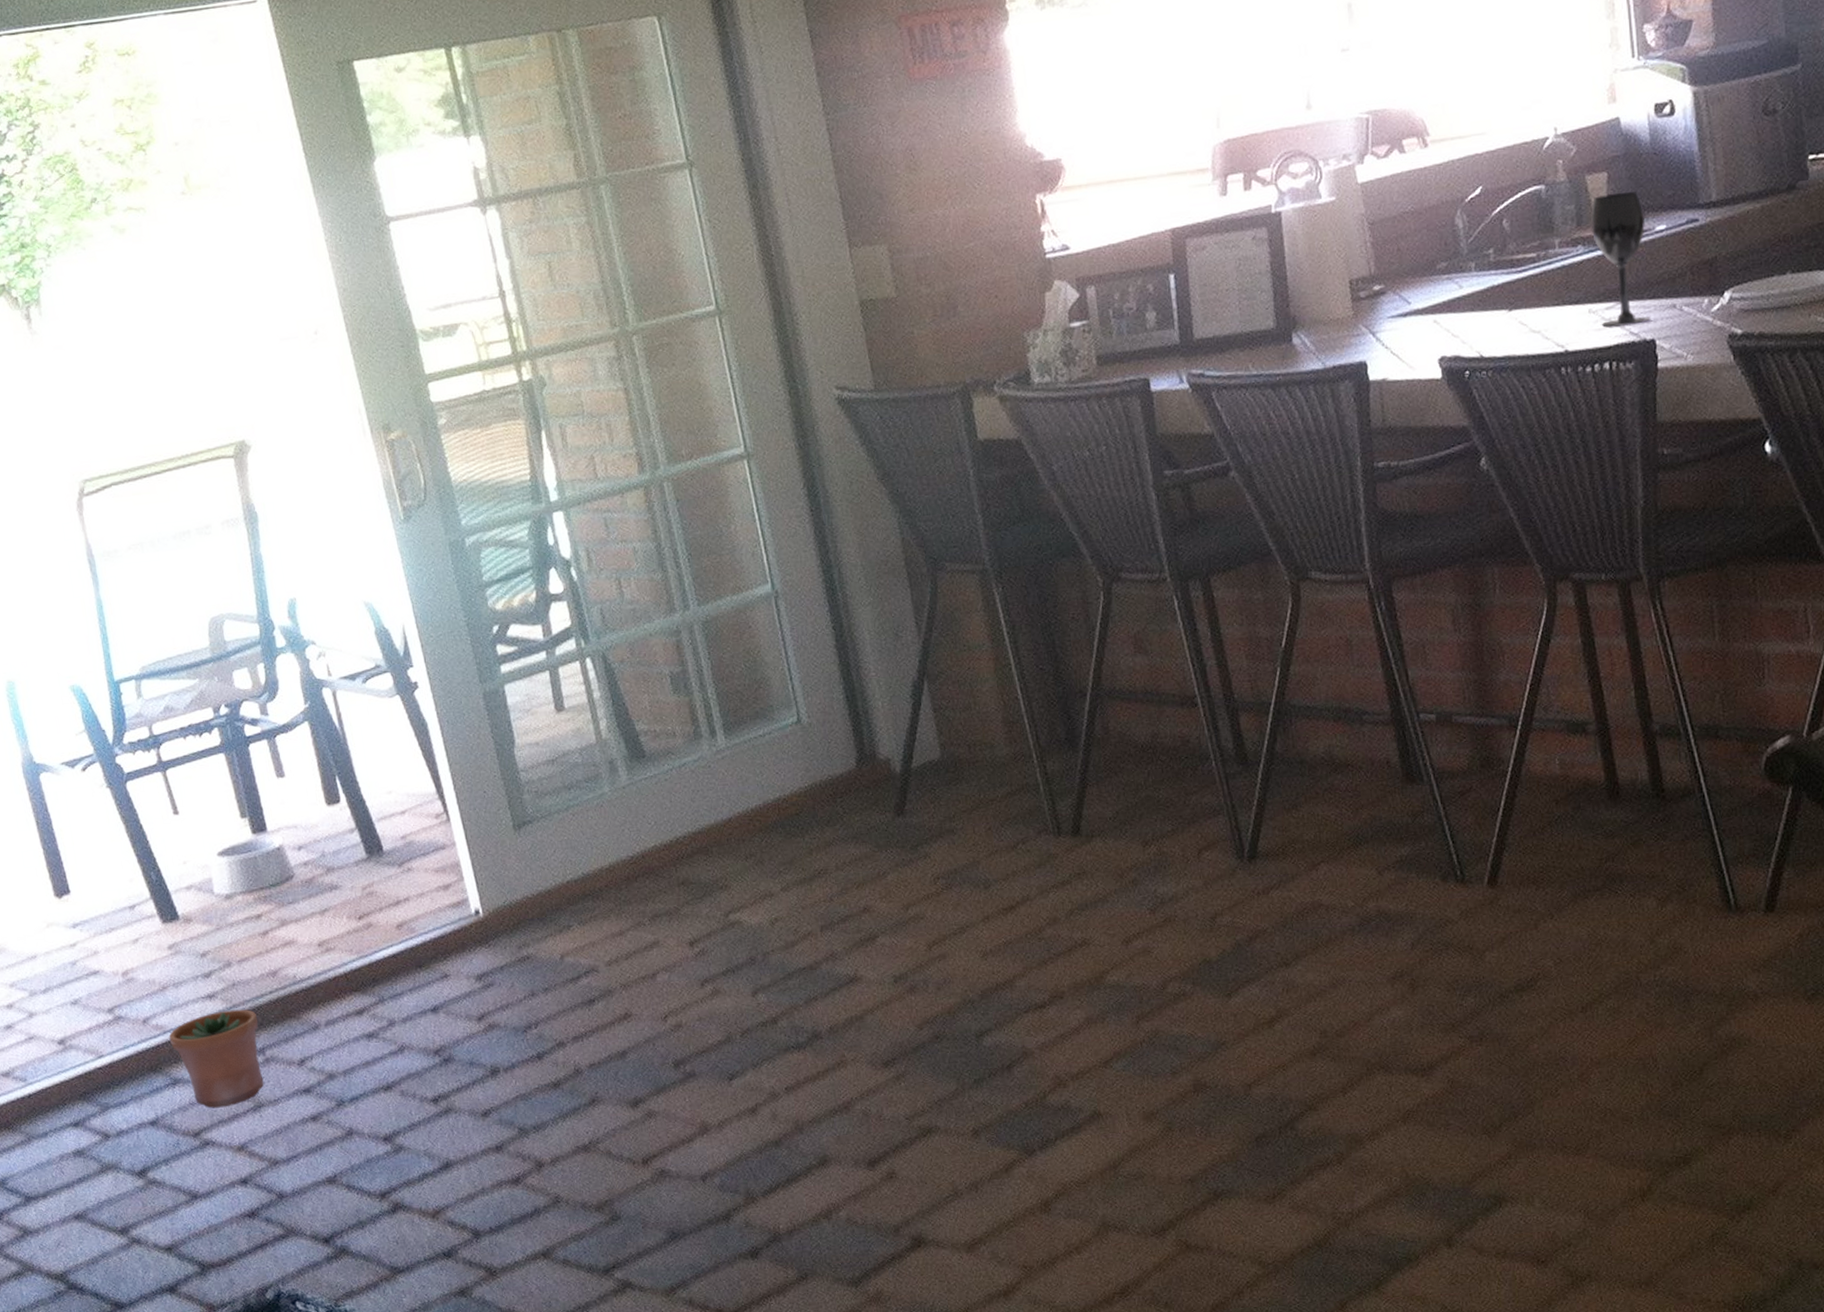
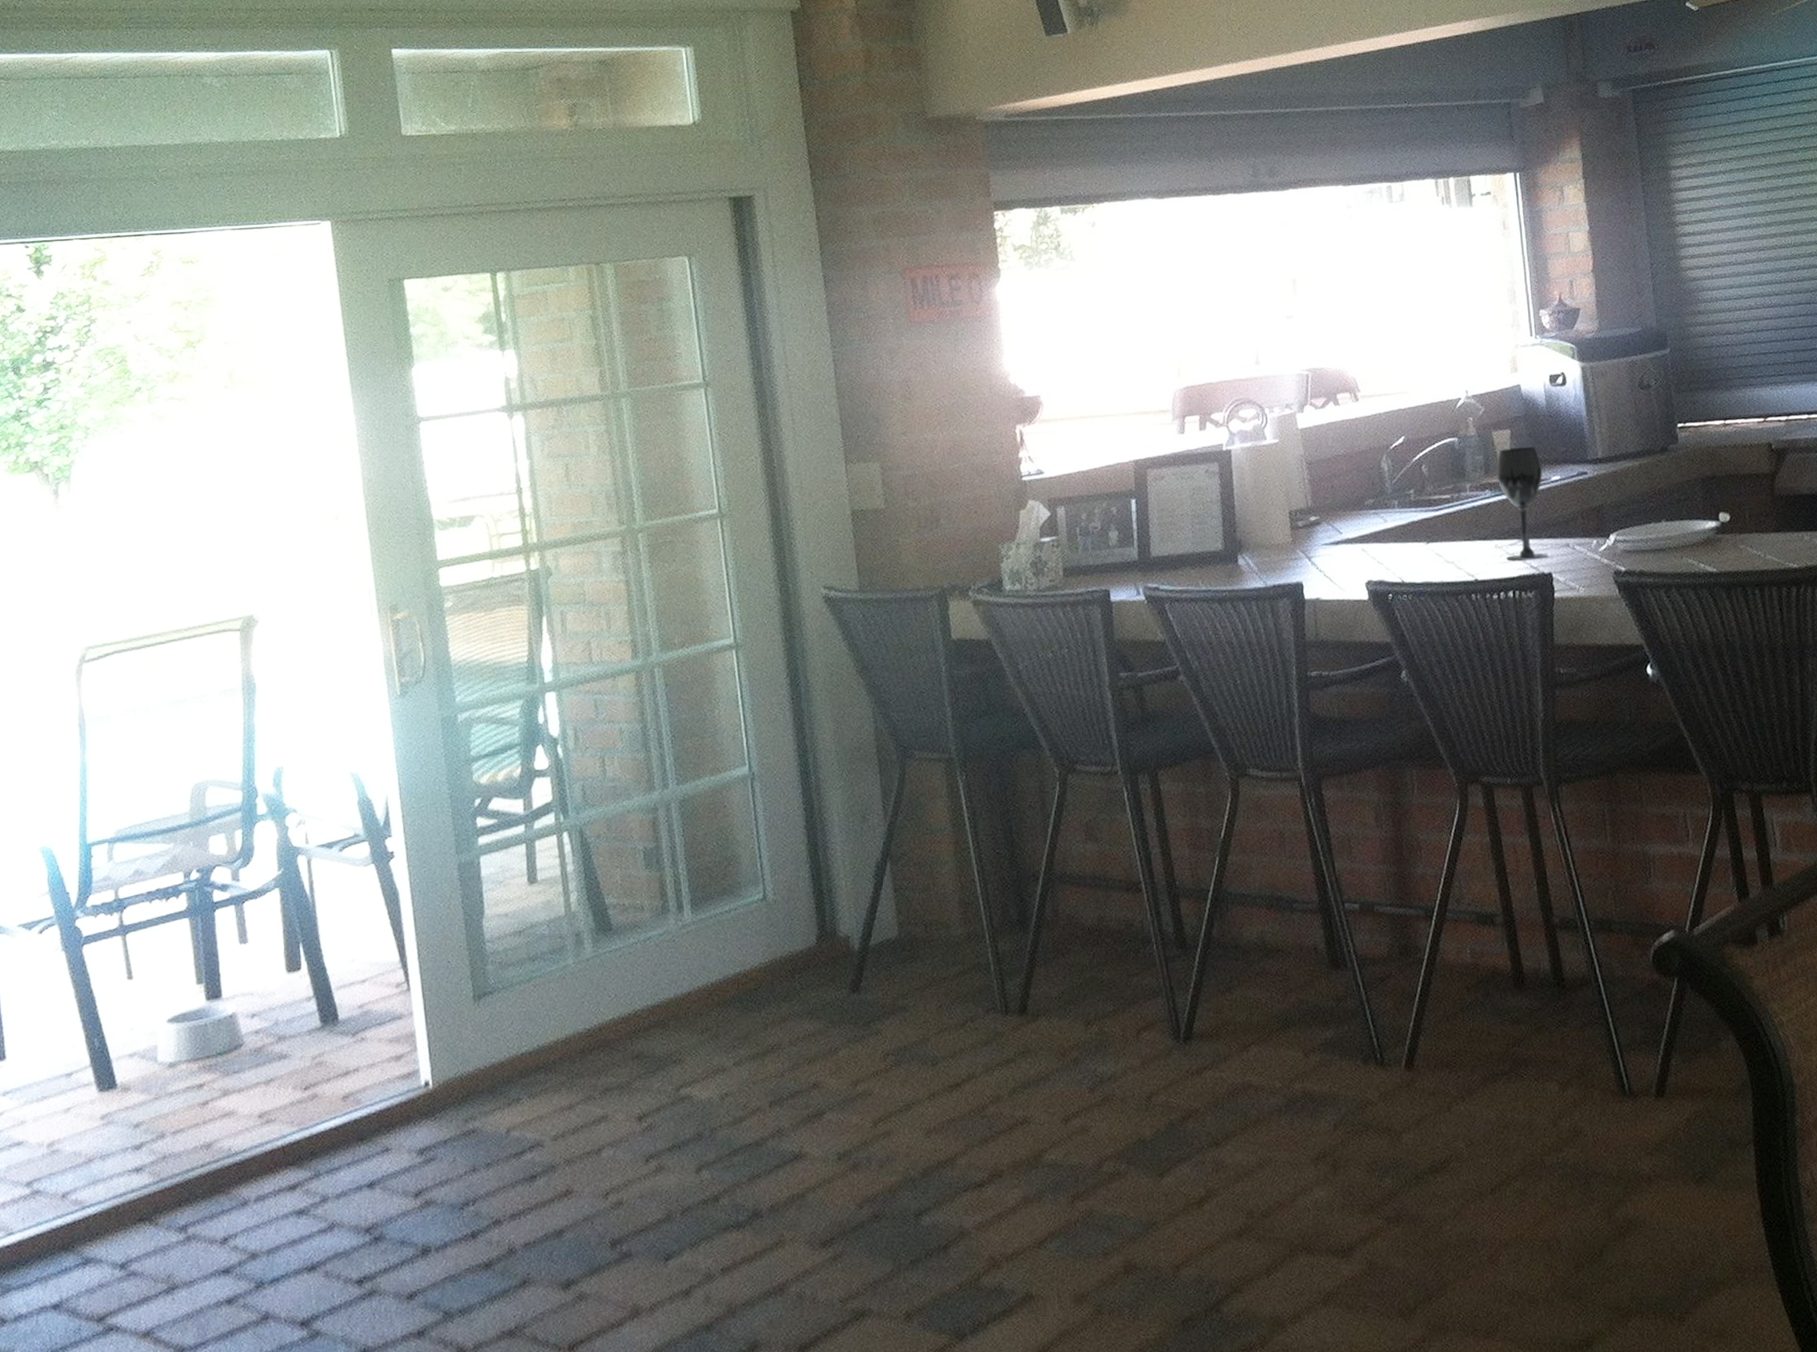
planter: present [168,1009,264,1109] -> none [87,1183,184,1291]

